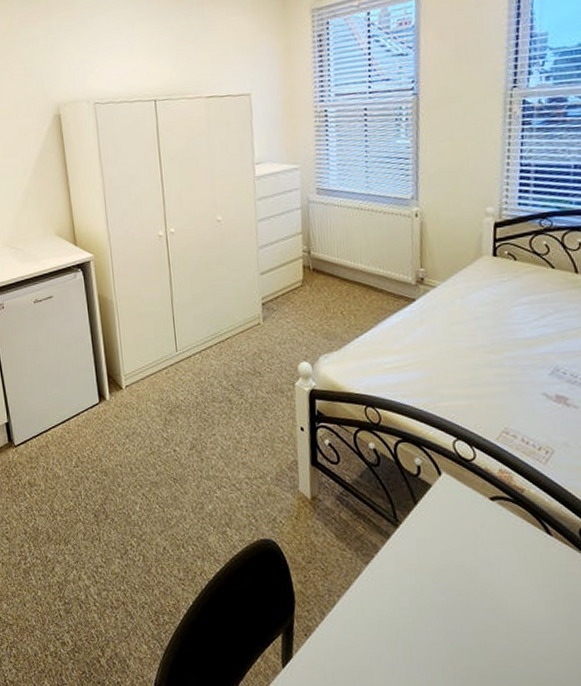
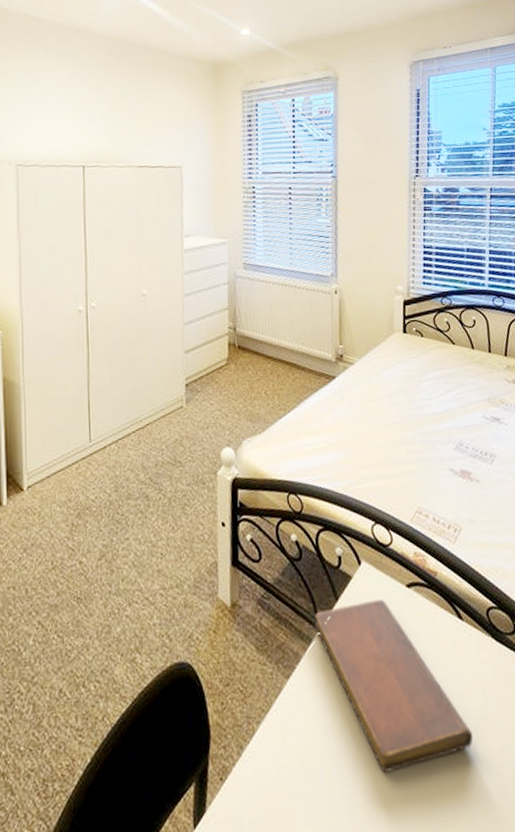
notebook: none [393,507,559,655] -> present [314,599,473,773]

